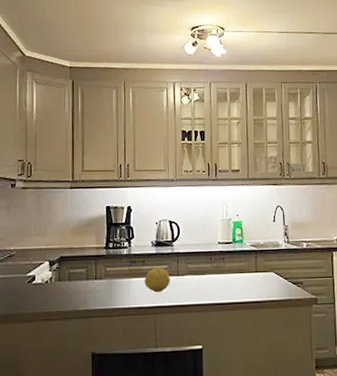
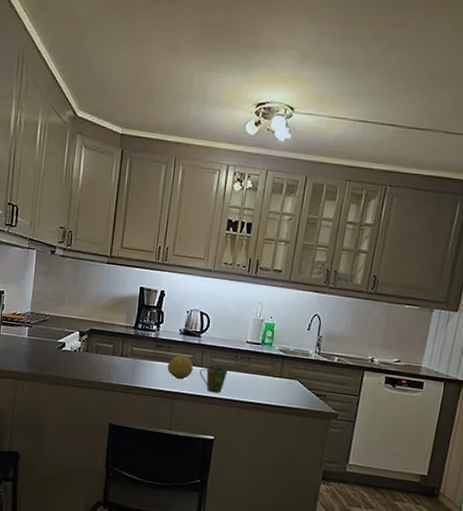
cup: none [178,273,205,300] -> present [200,366,228,393]

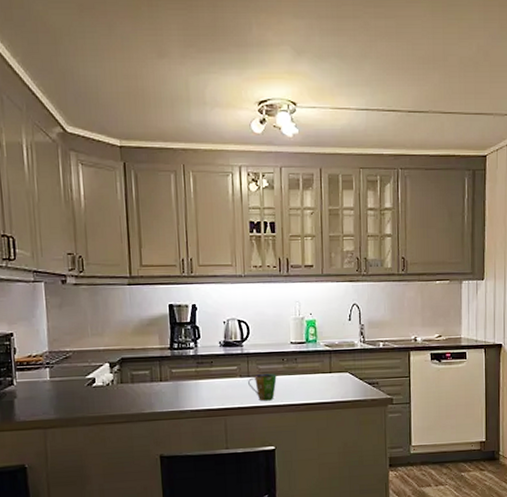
fruit: present [167,355,193,380] -> none [212,368,240,395]

